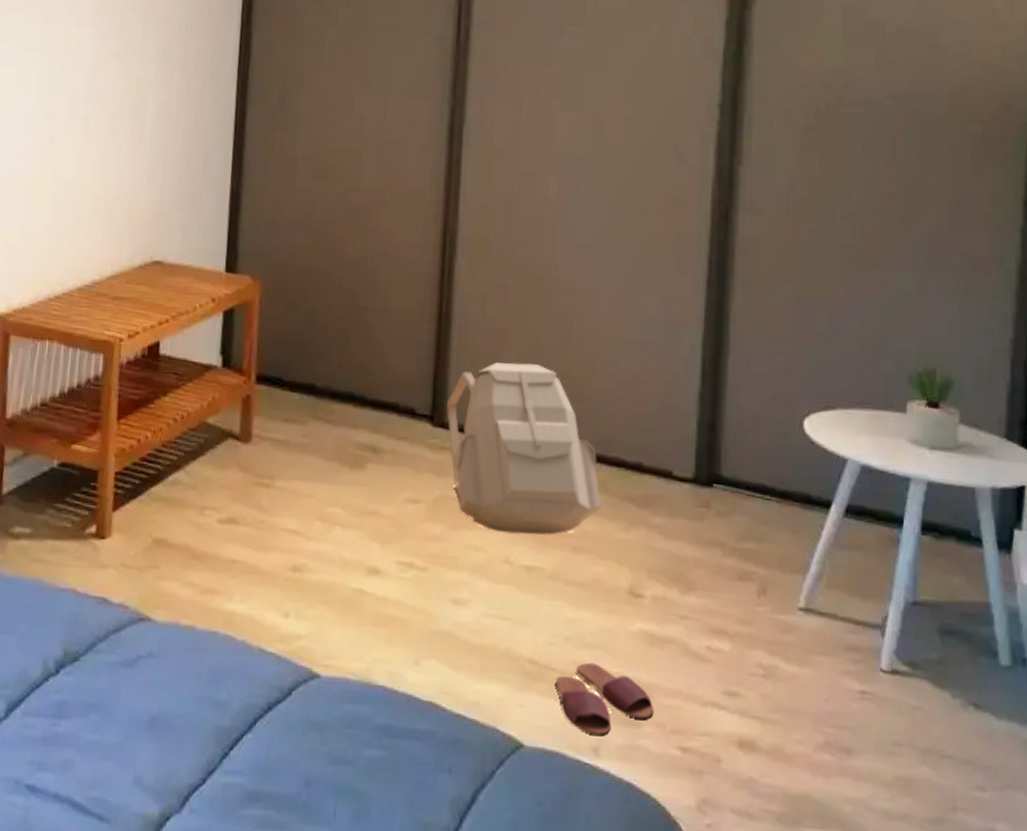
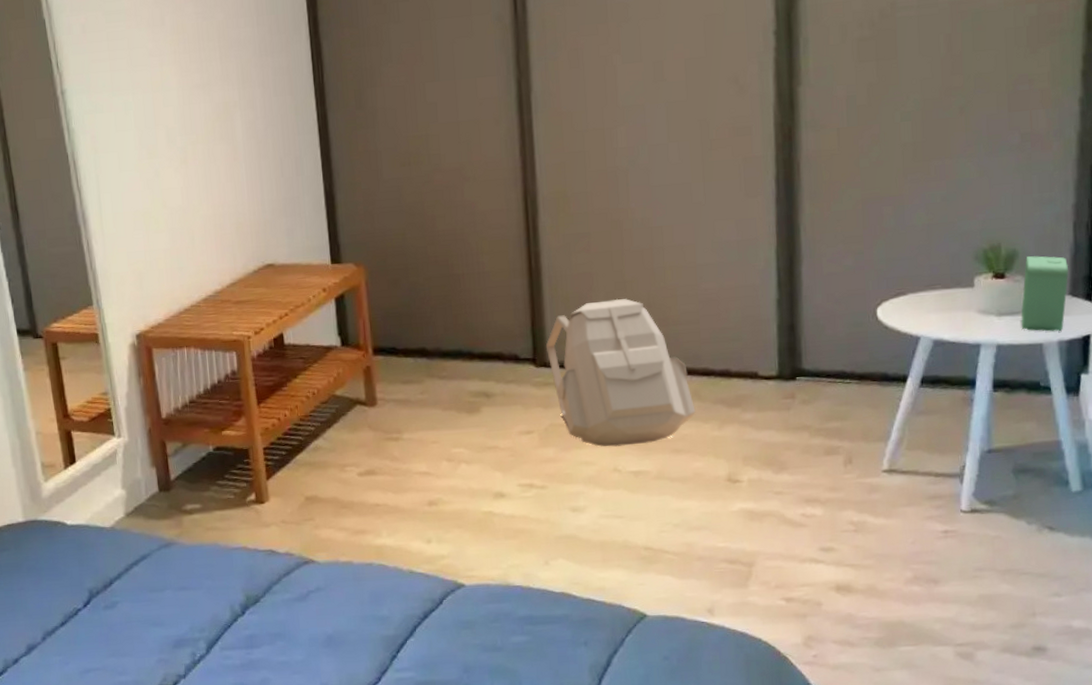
slippers: present [555,662,654,735] -> none [669,541,759,599]
alarm clock: none [953,388,1004,477] -> present [1021,256,1068,332]

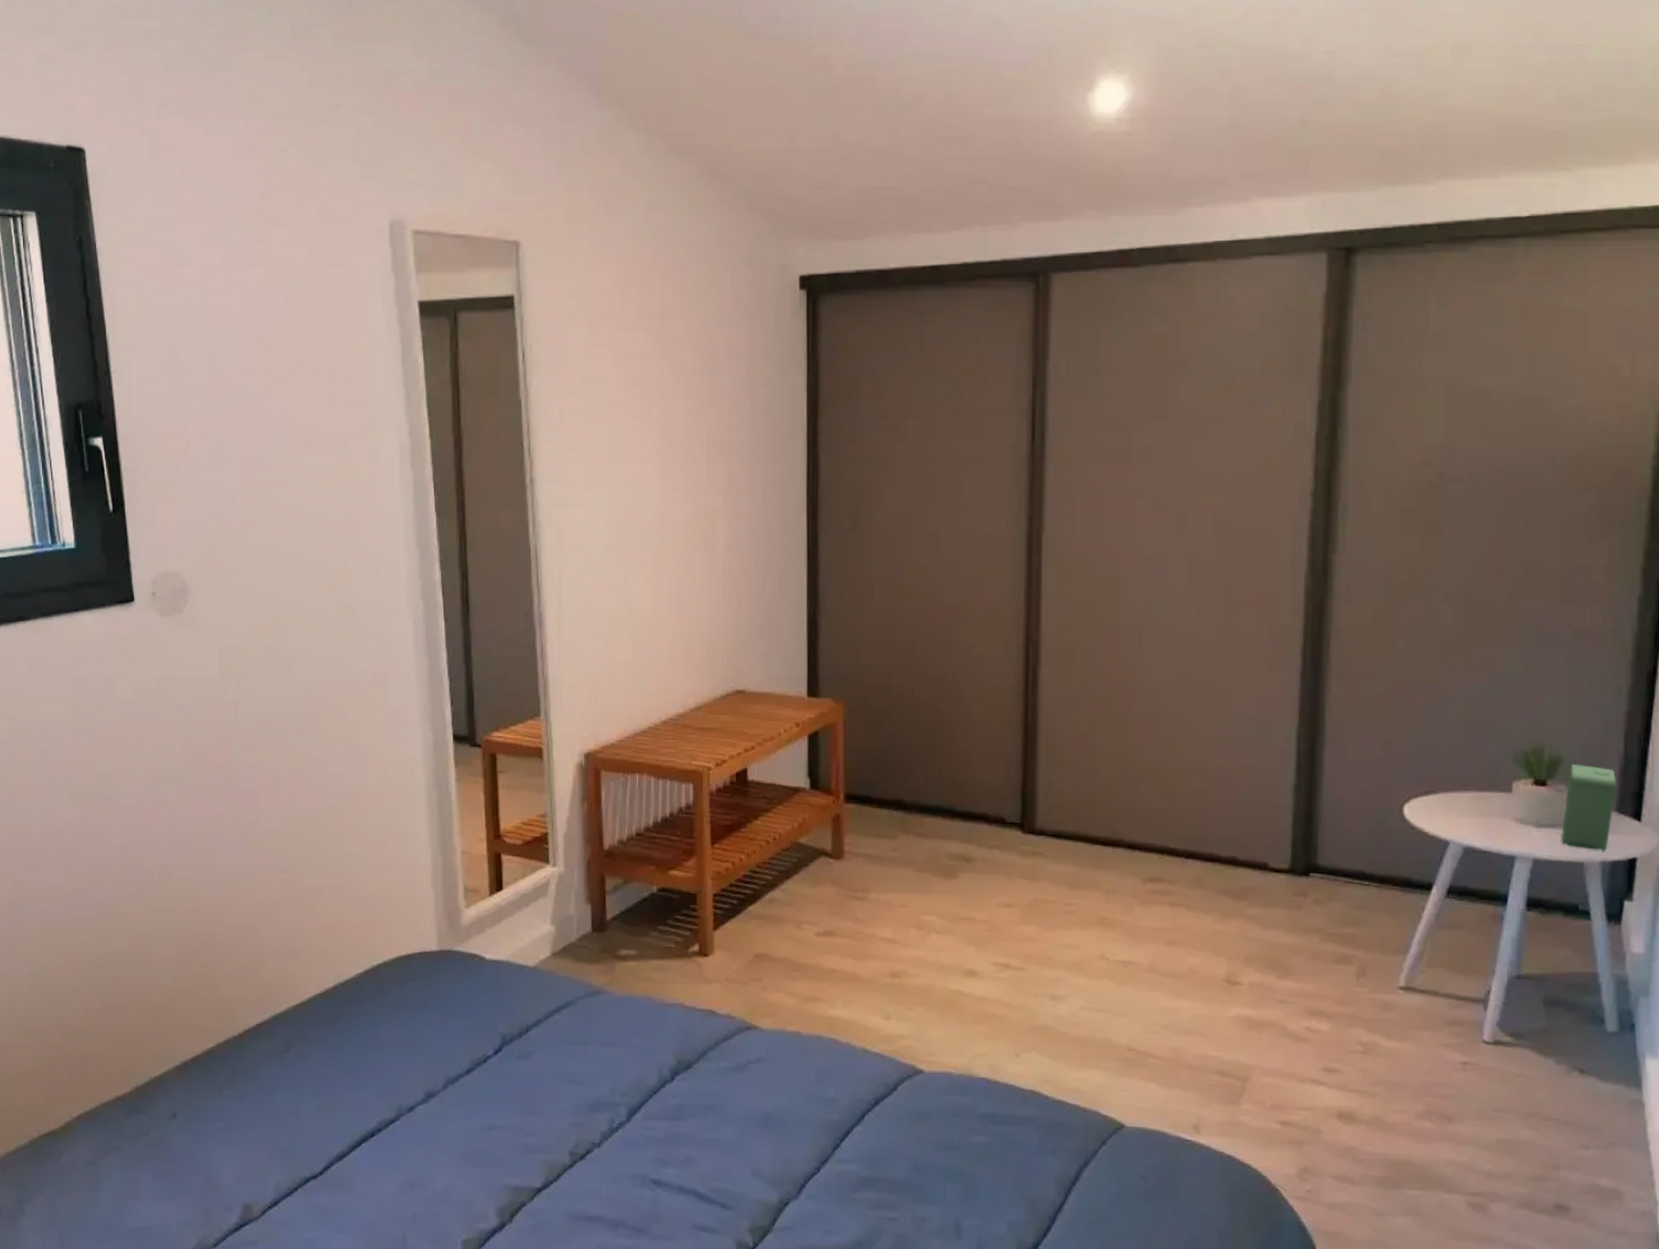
backpack: present [545,298,696,447] -> none [1036,766,1196,931]

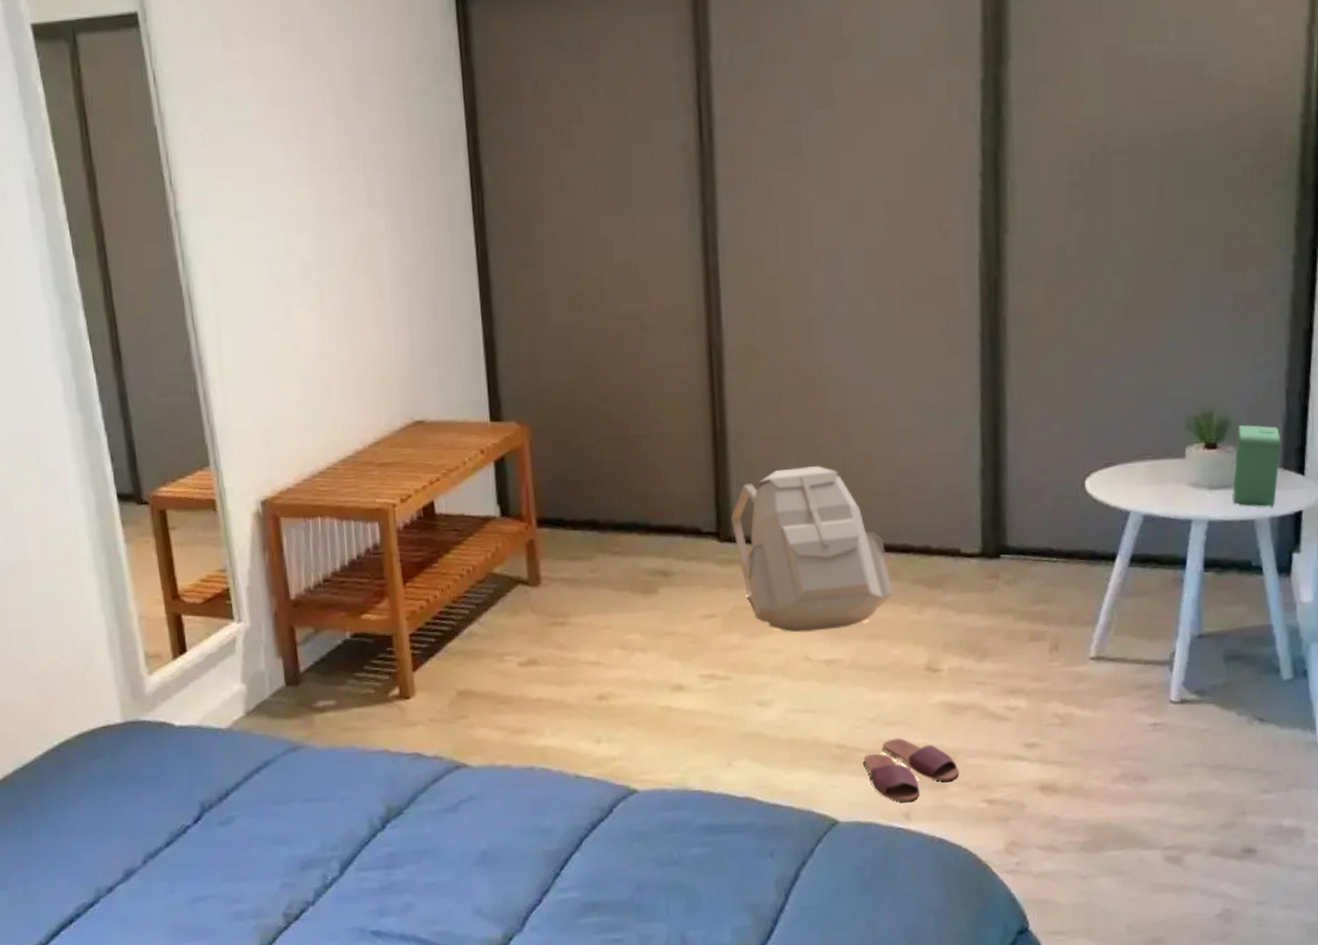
backpack: none [1036,766,1196,931] -> present [730,465,893,633]
slippers: none [1154,1047,1253,1114] -> present [863,738,959,802]

